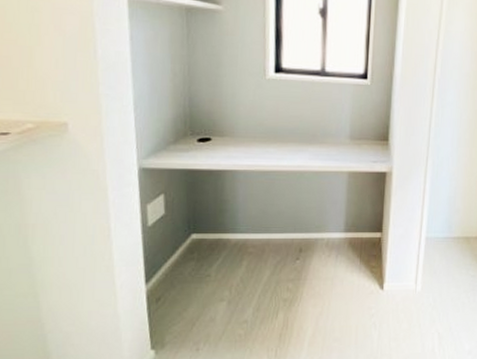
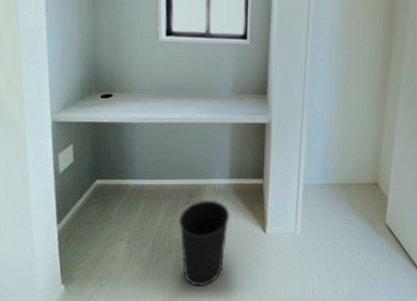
wastebasket: none [287,255,345,348] -> present [179,200,231,286]

